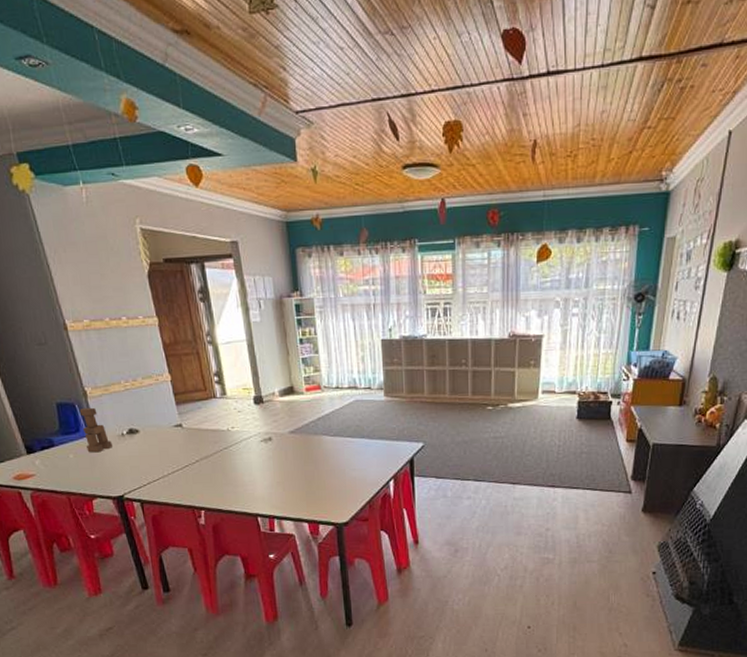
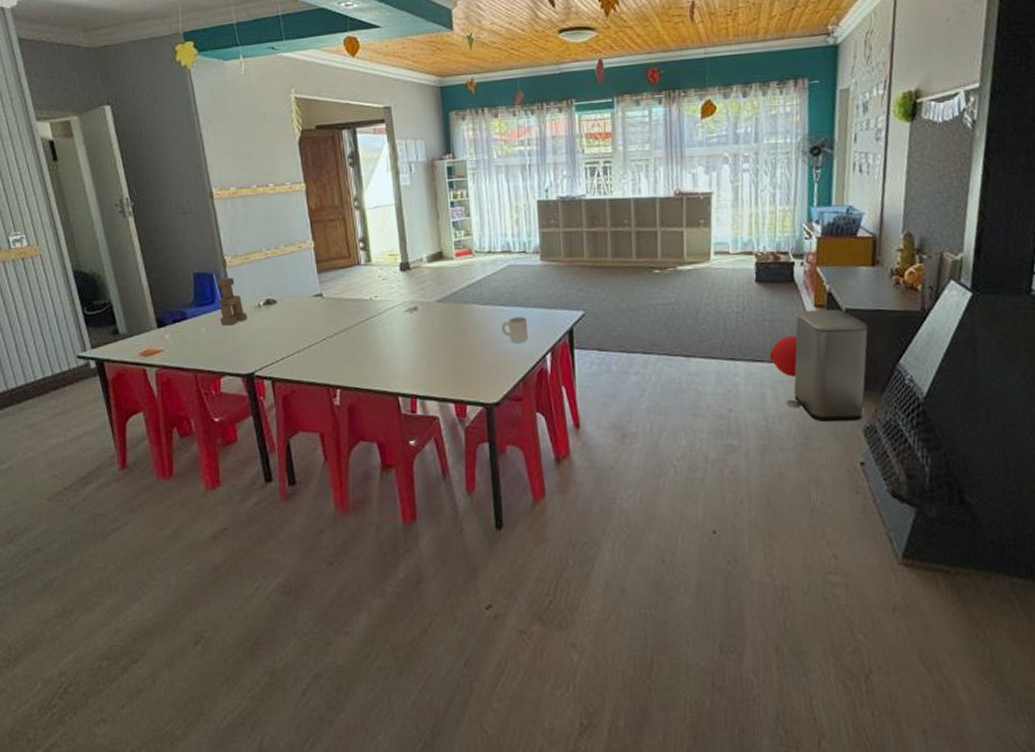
mug: none [349,447,374,471] -> present [501,316,529,343]
ball: none [584,466,609,501] -> present [769,335,798,376]
pedal bin: none [596,443,671,539] -> present [786,309,868,422]

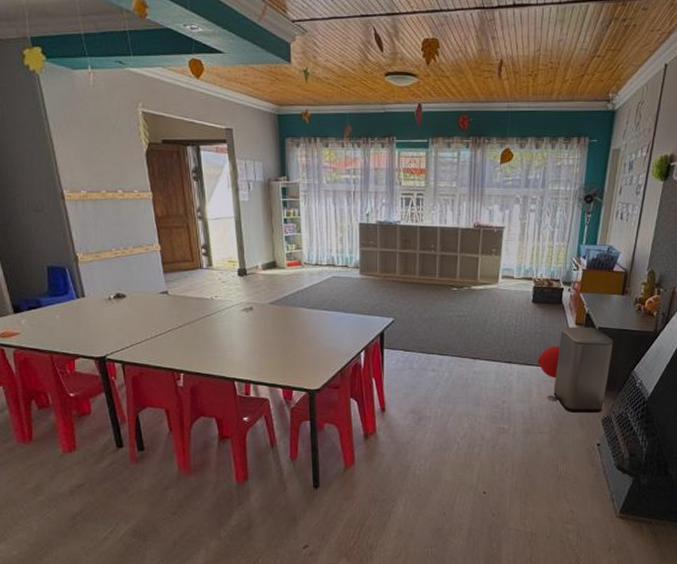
toy blocks: present [216,277,248,326] -> none [69,272,100,315]
mug: present [501,316,529,343] -> none [324,320,347,342]

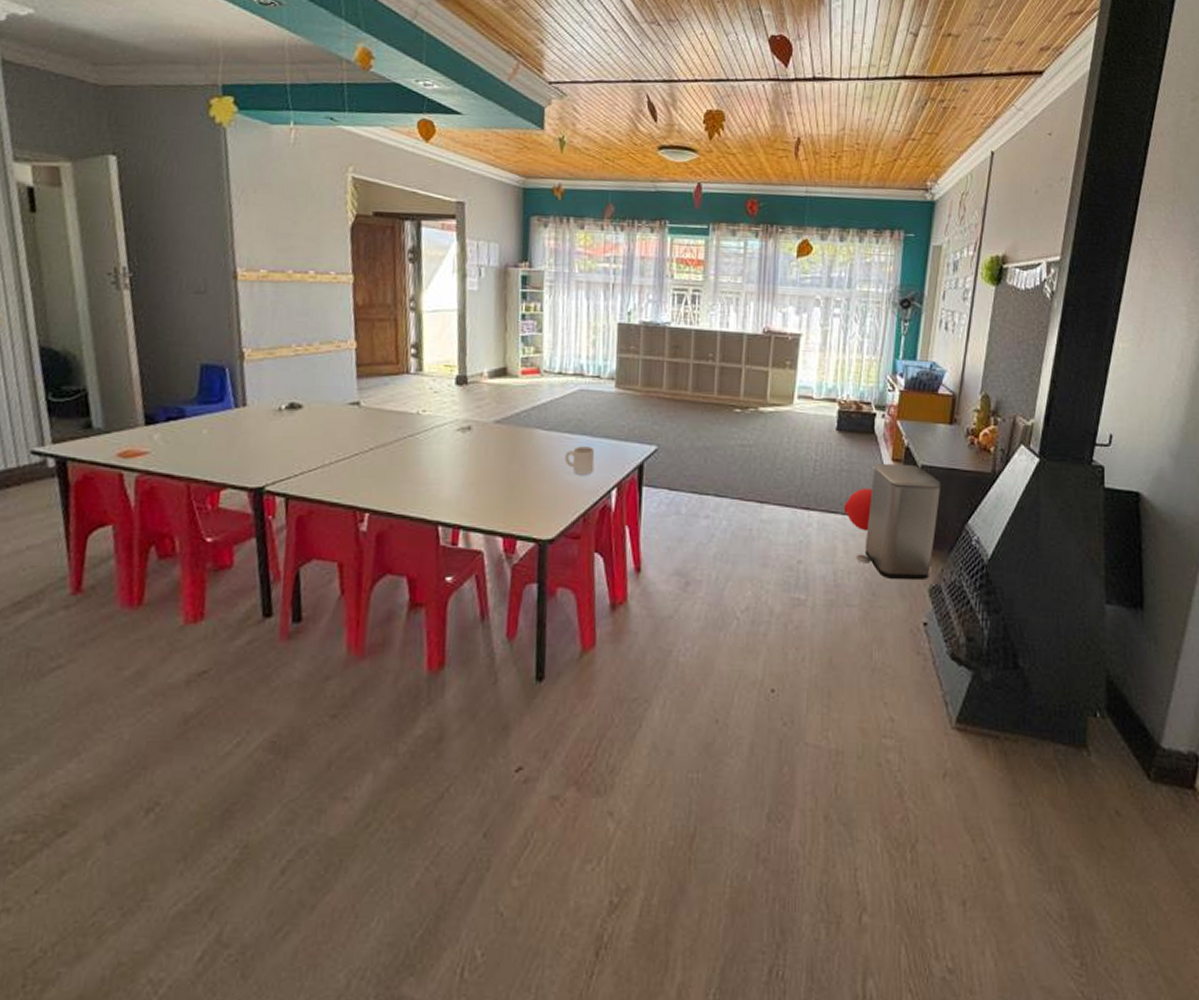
mug: none [324,320,347,342] -> present [564,446,595,476]

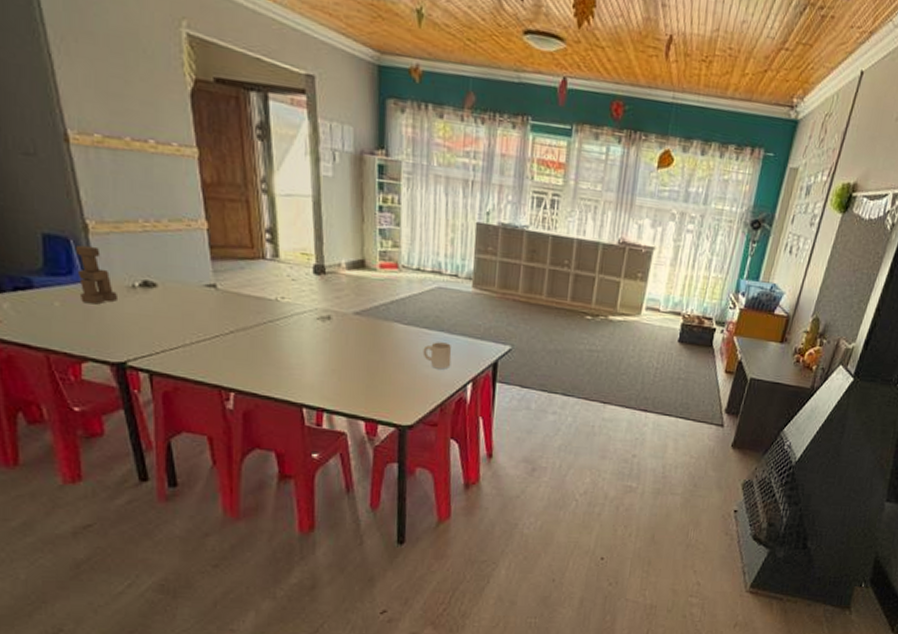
toy blocks: none [228,372,265,430] -> present [75,244,119,305]
ball: present [844,487,873,530] -> none [677,395,705,432]
pedal bin: present [857,463,942,579] -> none [684,374,766,475]

